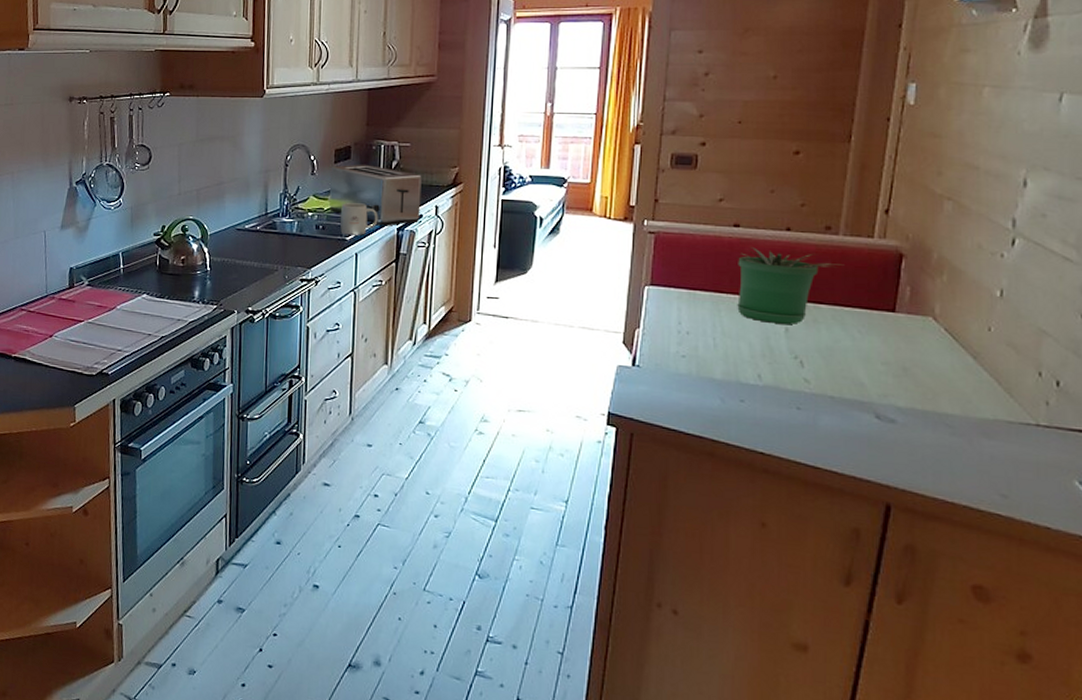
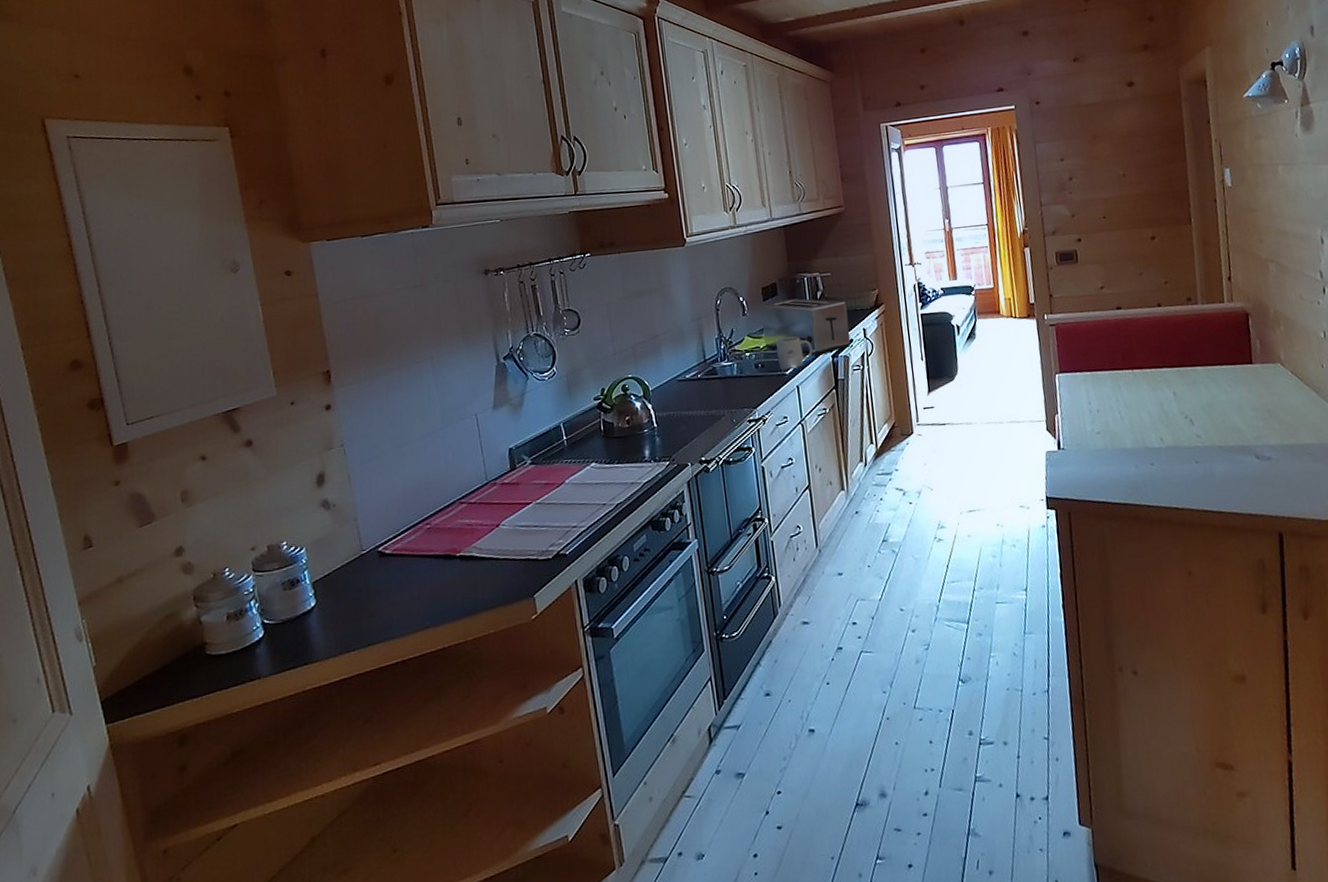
planter: present [737,247,841,324] -> none [1125,324,1205,391]

